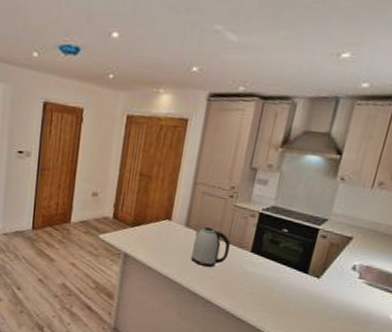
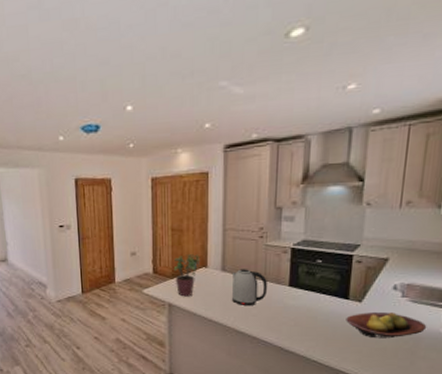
potted plant: none [135,202,166,249] -> present [173,253,201,297]
fruit bowl: none [301,289,378,319] -> present [346,313,427,339]

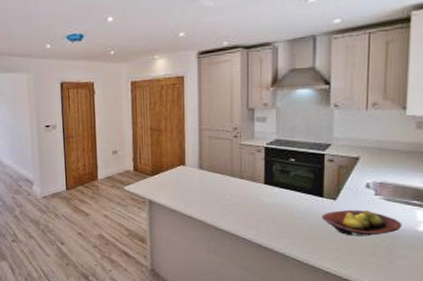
potted plant: present [173,253,201,297] -> none [153,152,179,194]
kettle: present [231,269,267,306] -> none [208,167,243,204]

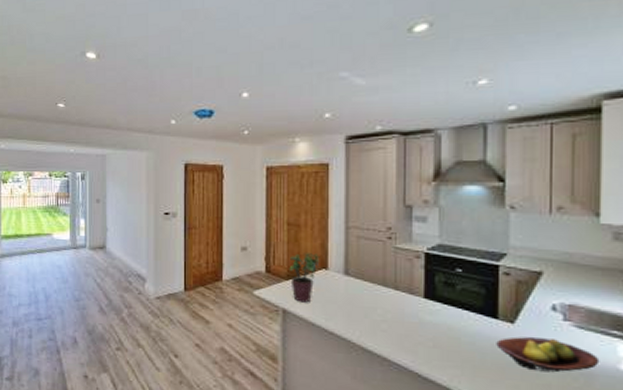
potted plant: none [153,152,179,194] -> present [289,252,320,303]

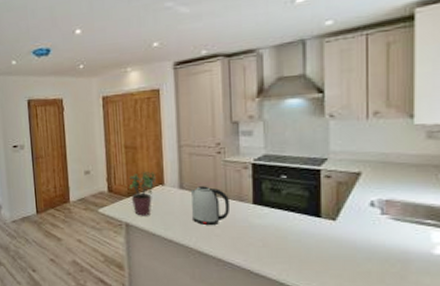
kettle: none [356,274,398,319] -> present [190,186,229,226]
fruit bowl: present [496,337,600,373] -> none [320,232,415,261]

